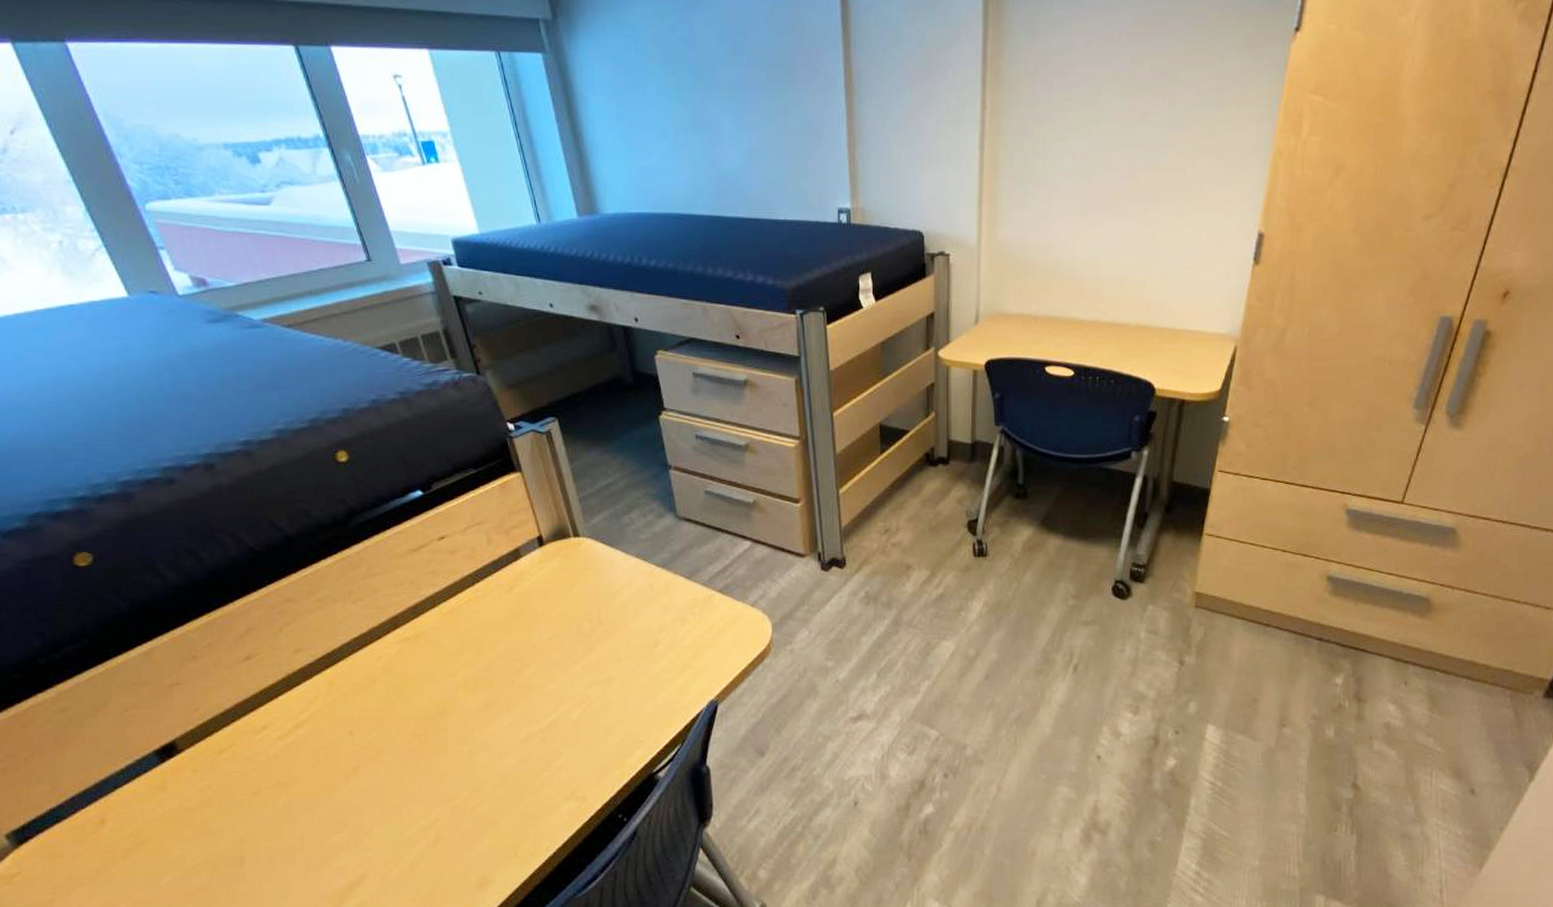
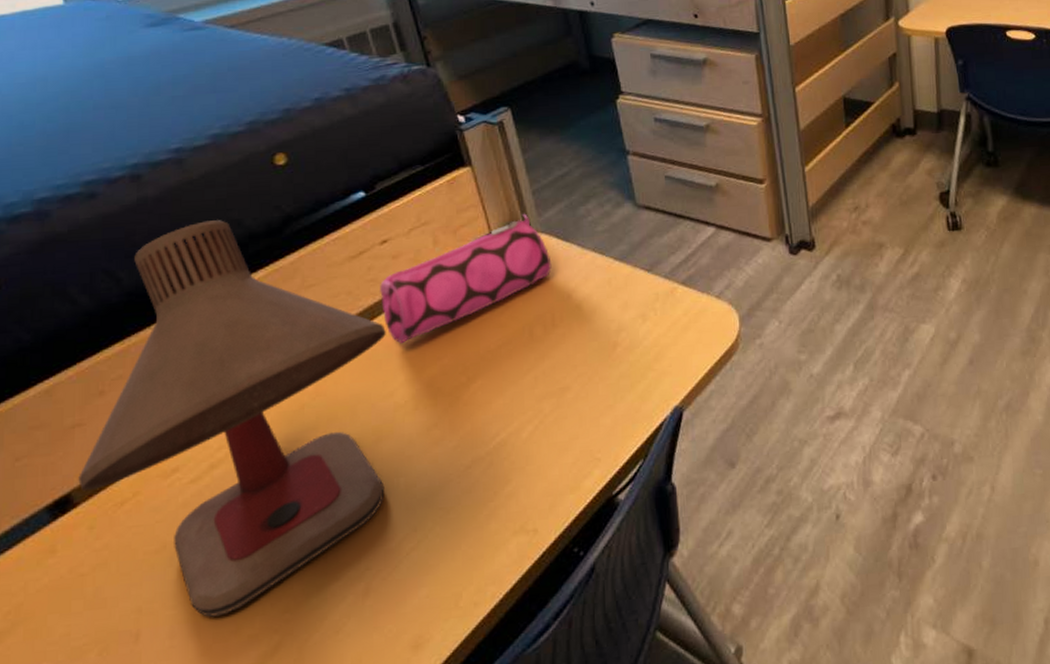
desk lamp: none [180,510,450,850] -> present [78,220,386,617]
pencil case: none [439,519,598,631] -> present [380,213,552,344]

